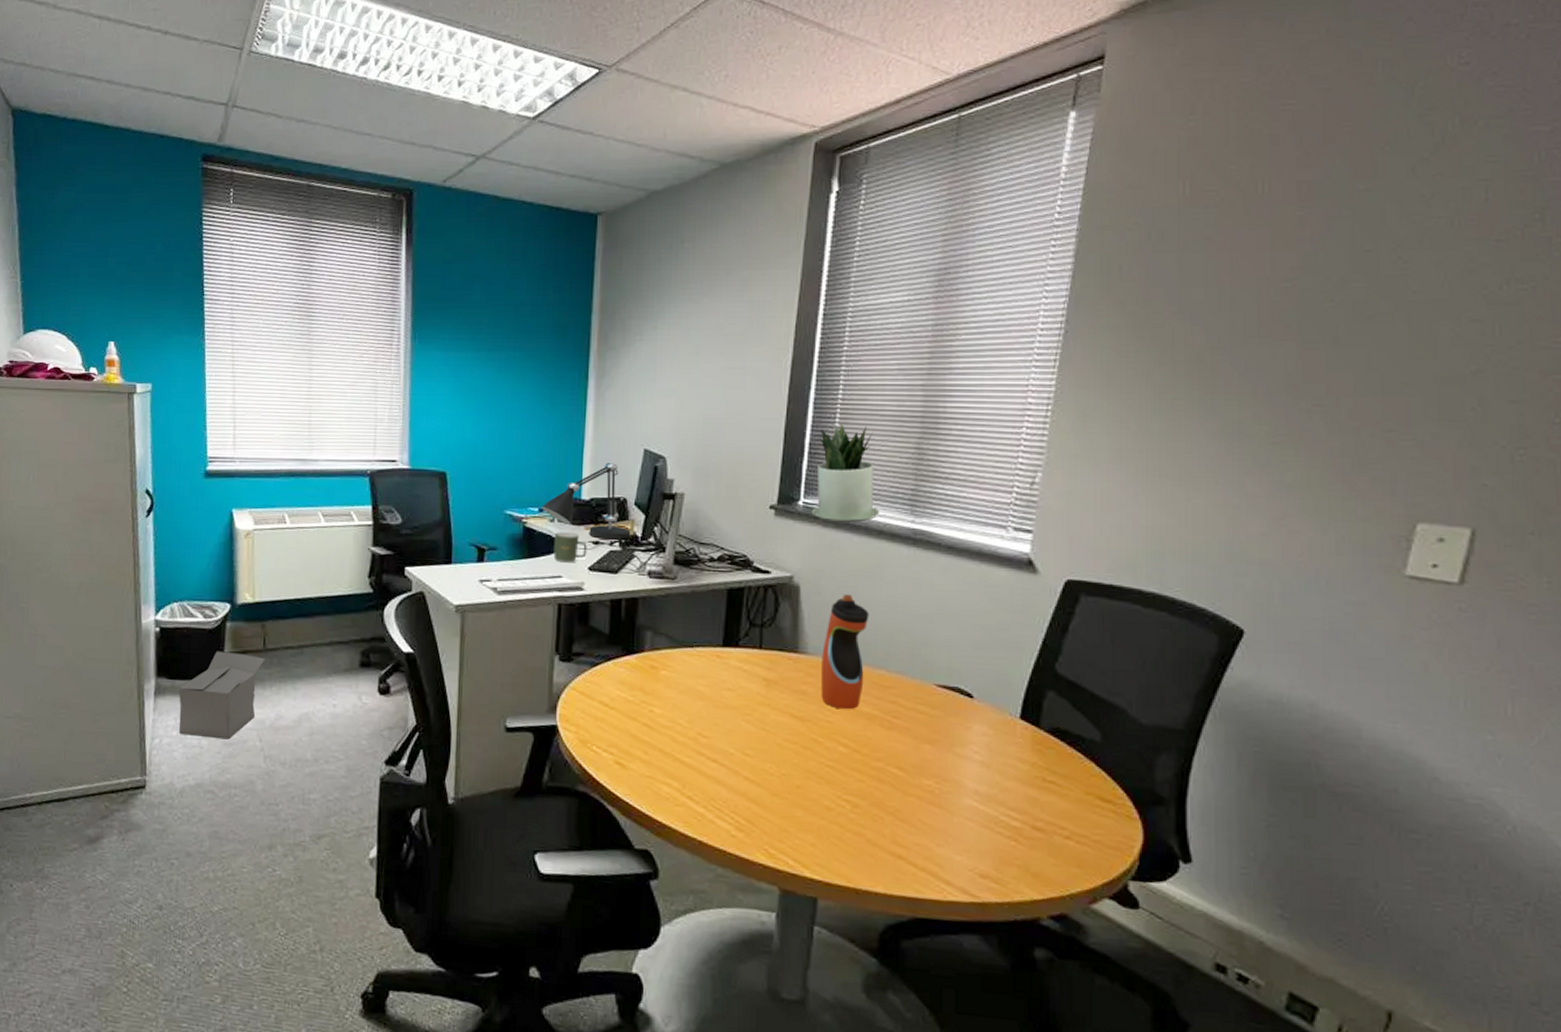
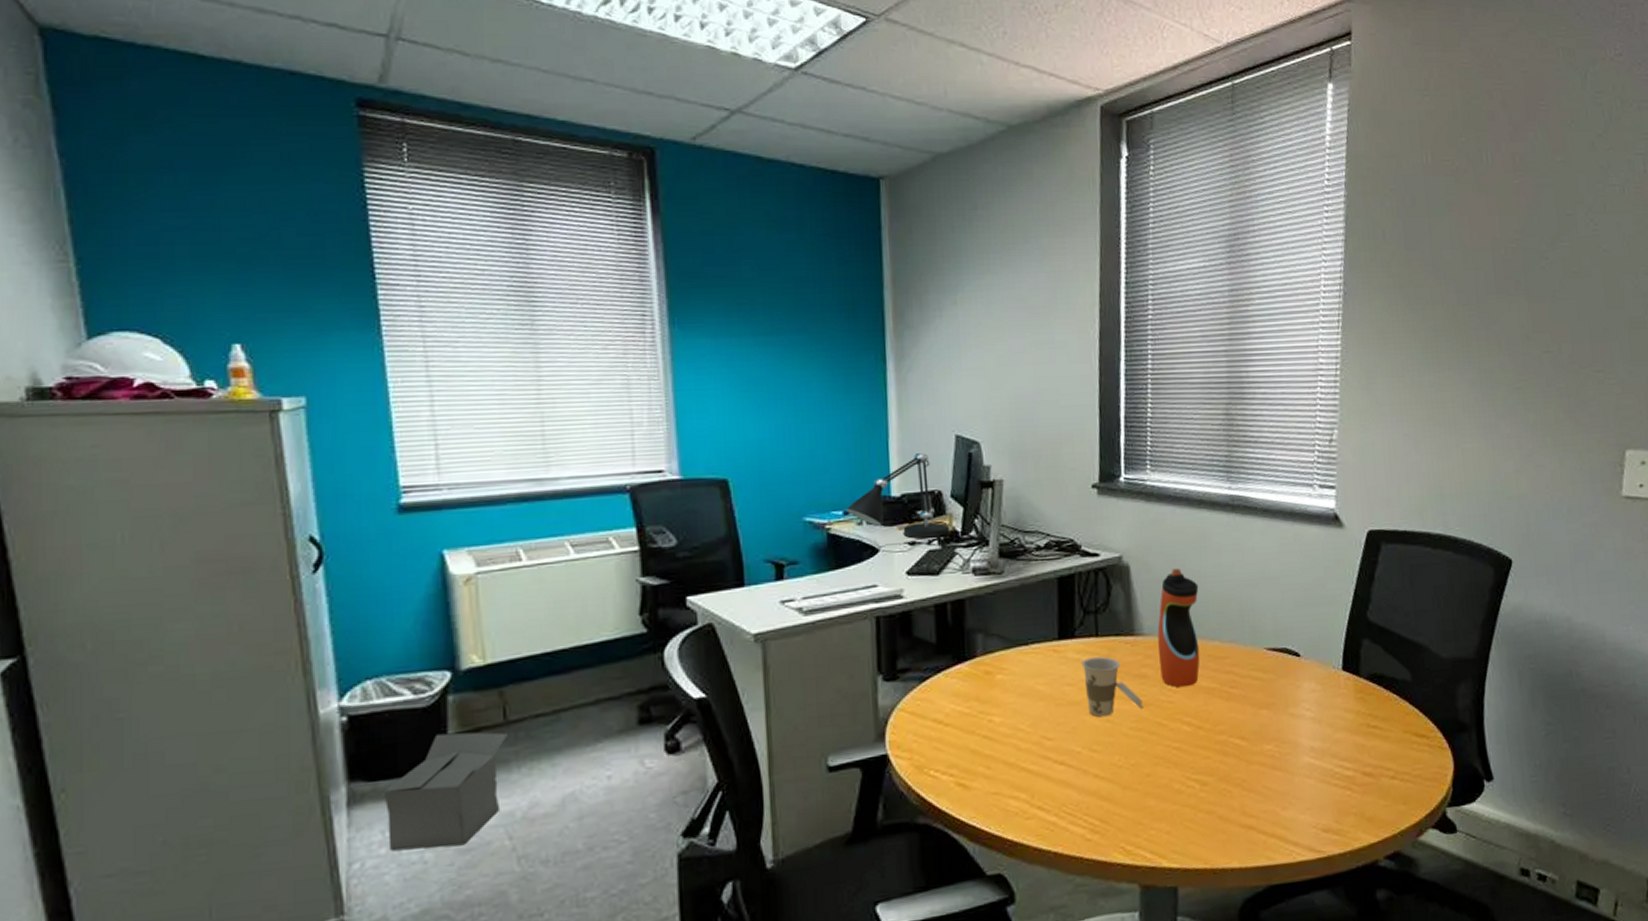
mug: present [553,532,587,563] -> none [864,535,903,570]
cup: none [742,668,800,725] -> present [1081,656,1143,717]
planter: present [811,423,880,524] -> none [1133,394,1199,497]

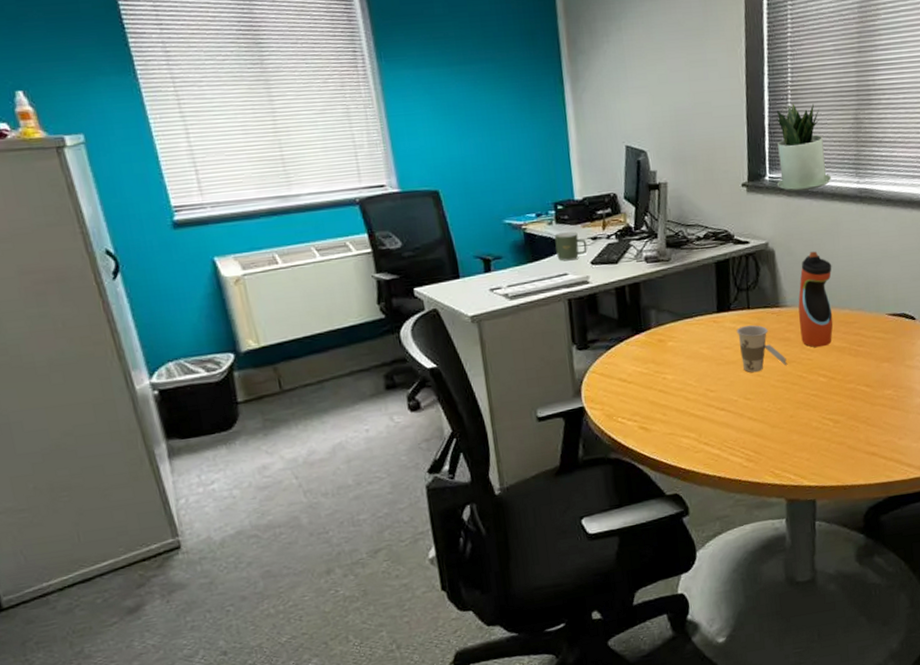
cardboard box: present [383,732,509,852] -> none [194,399,286,490]
desk lamp: present [846,453,950,540] -> none [538,162,625,235]
mug: none [864,535,903,570] -> present [554,232,587,261]
planter: none [1133,394,1199,497] -> present [775,103,832,192]

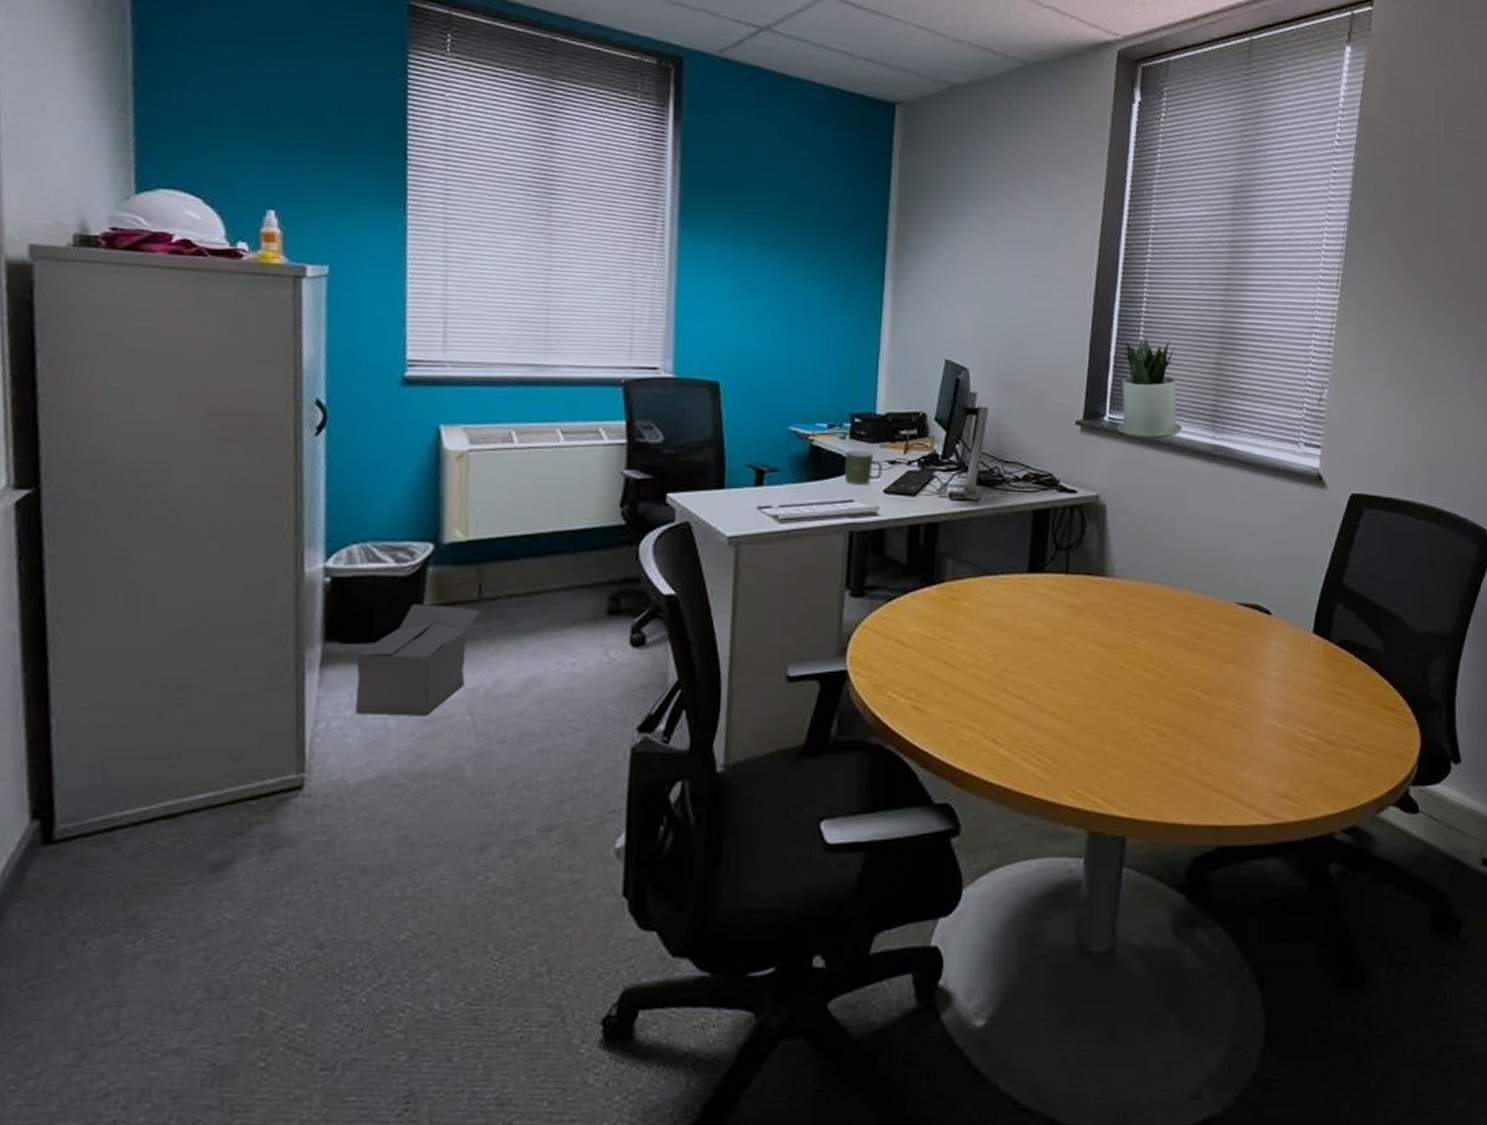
cardboard box: none [194,399,286,490] -> present [354,603,482,716]
cup: present [736,325,787,373] -> none [1049,594,1107,656]
water bottle: present [798,251,833,347] -> none [1128,513,1174,634]

